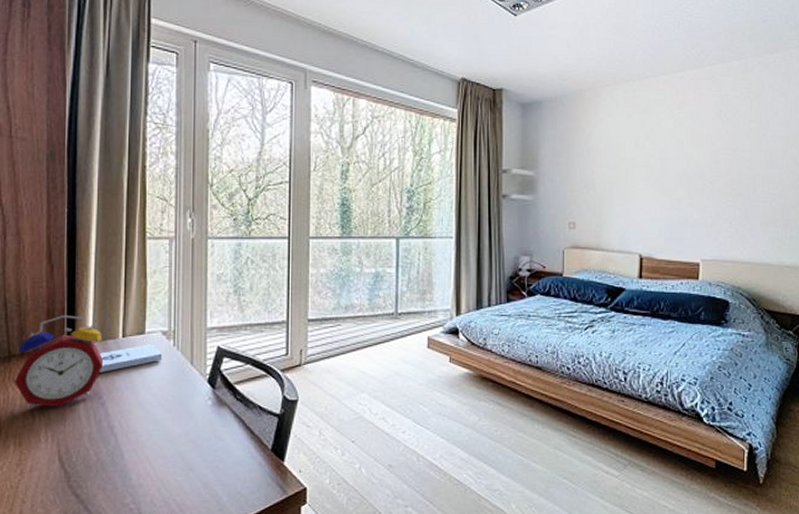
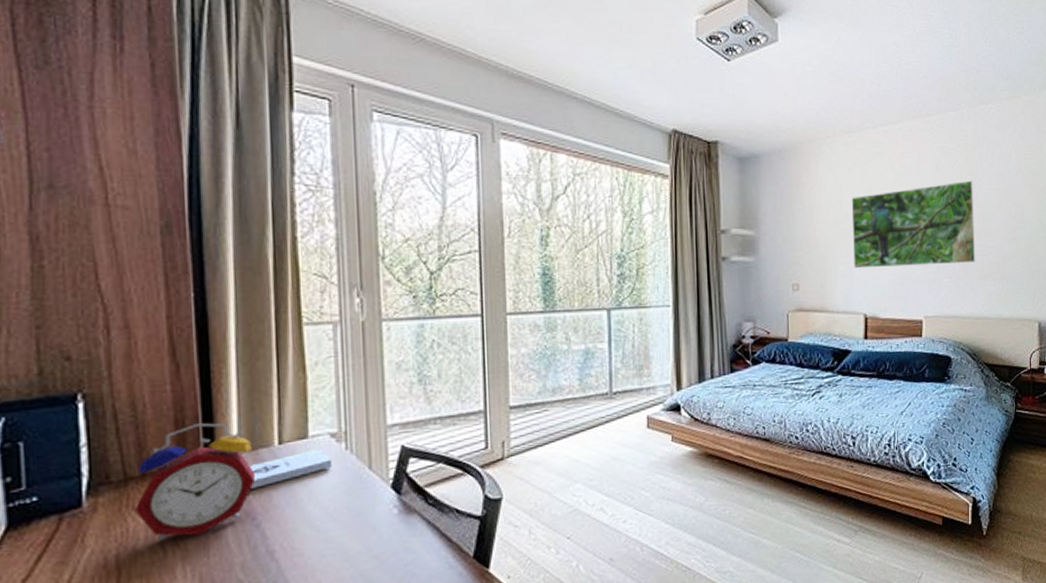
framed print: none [629,128,758,210] -> present [851,180,976,269]

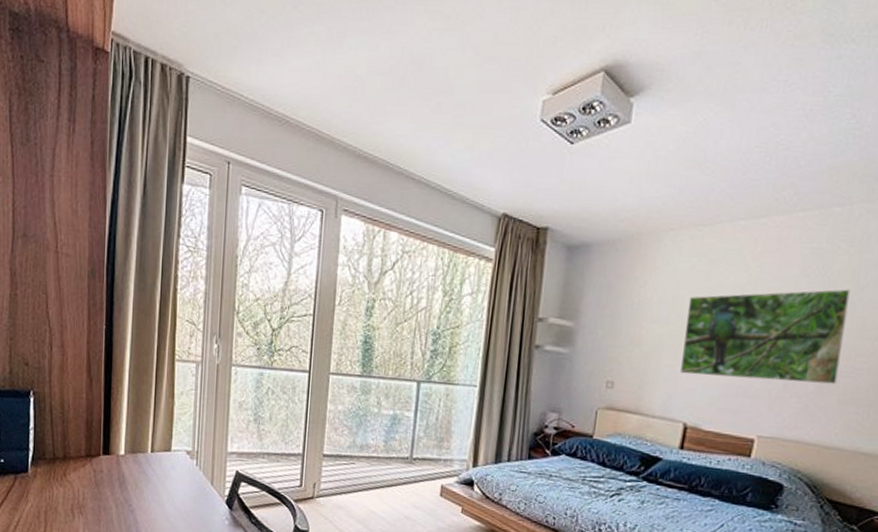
alarm clock: present [133,423,255,540] -> none [57,426,134,509]
notepad: present [250,449,331,489] -> none [130,461,185,483]

